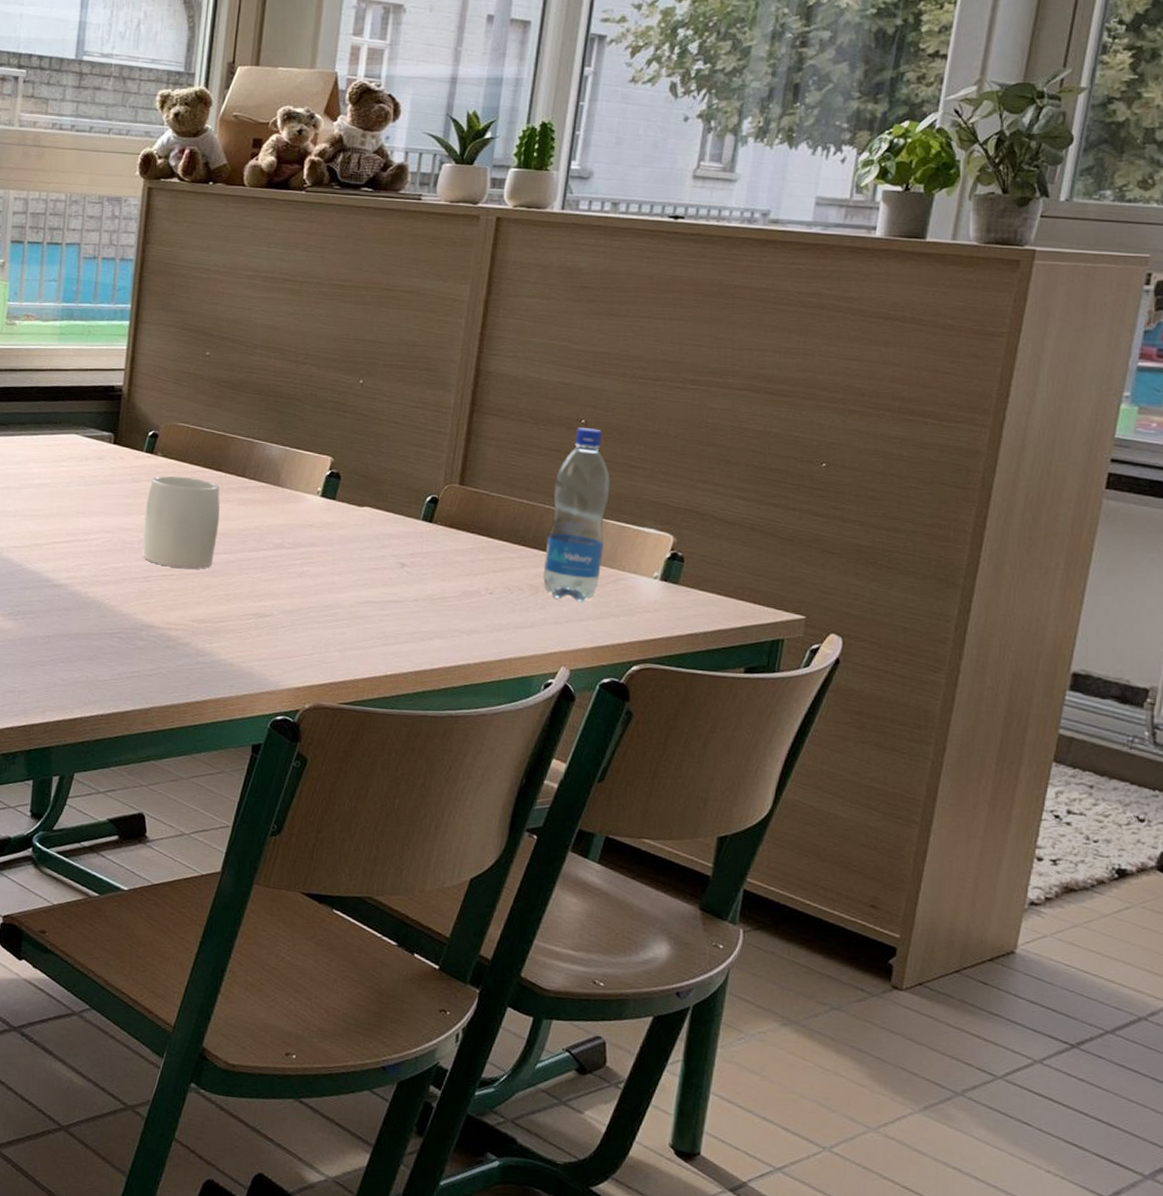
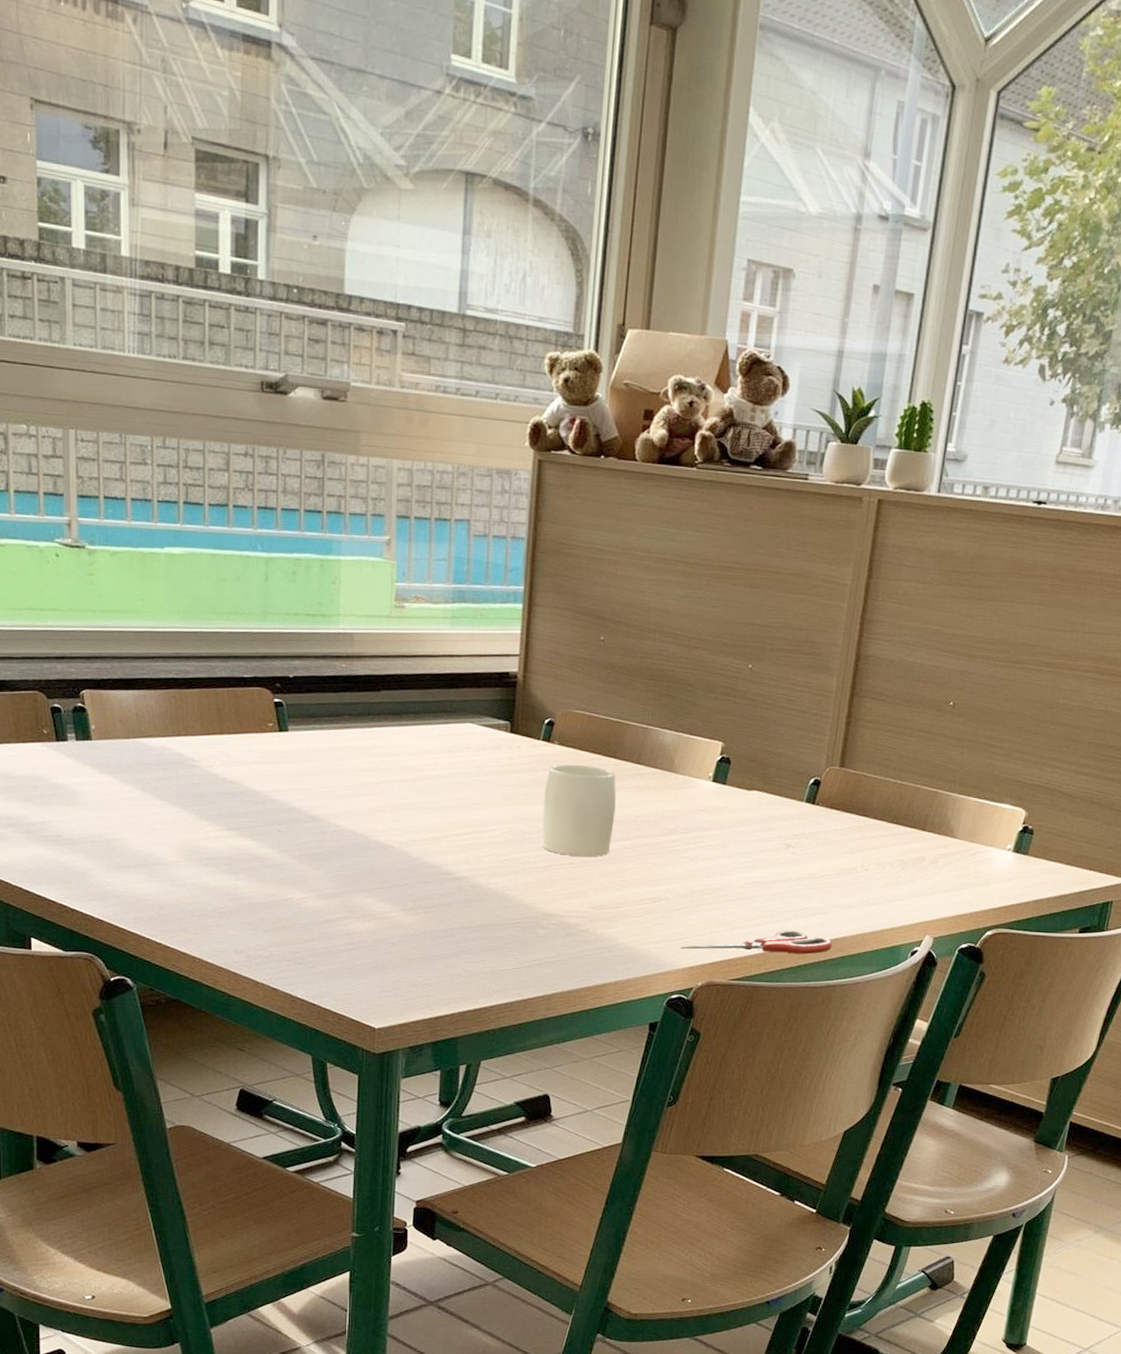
scissors: none [285,654,453,681] -> present [680,930,832,955]
bottle: present [543,428,611,603] -> none [912,710,974,875]

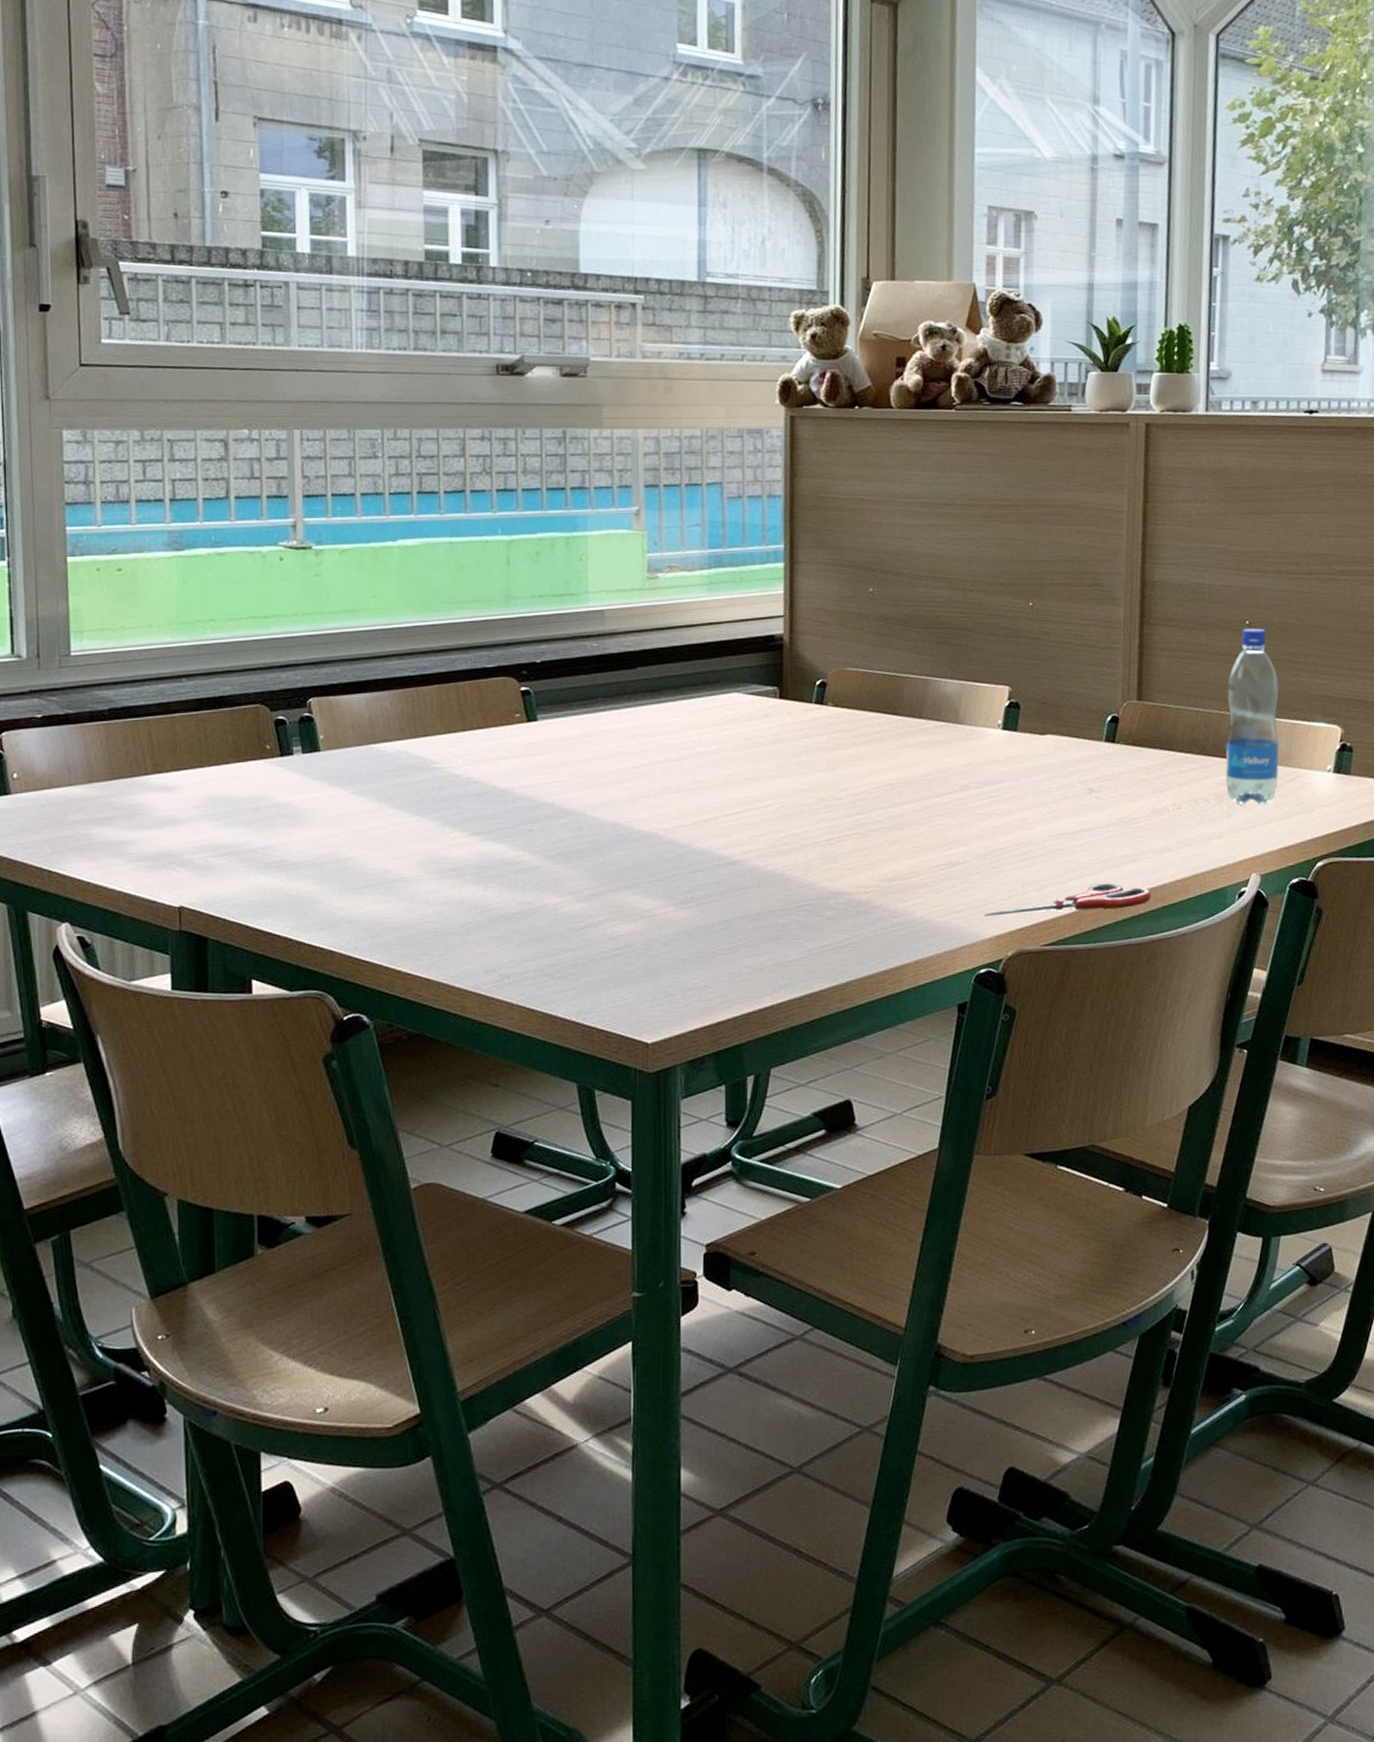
mug: present [542,764,616,857] -> none [820,725,900,826]
bottle: none [912,710,974,875] -> present [1225,628,1280,806]

